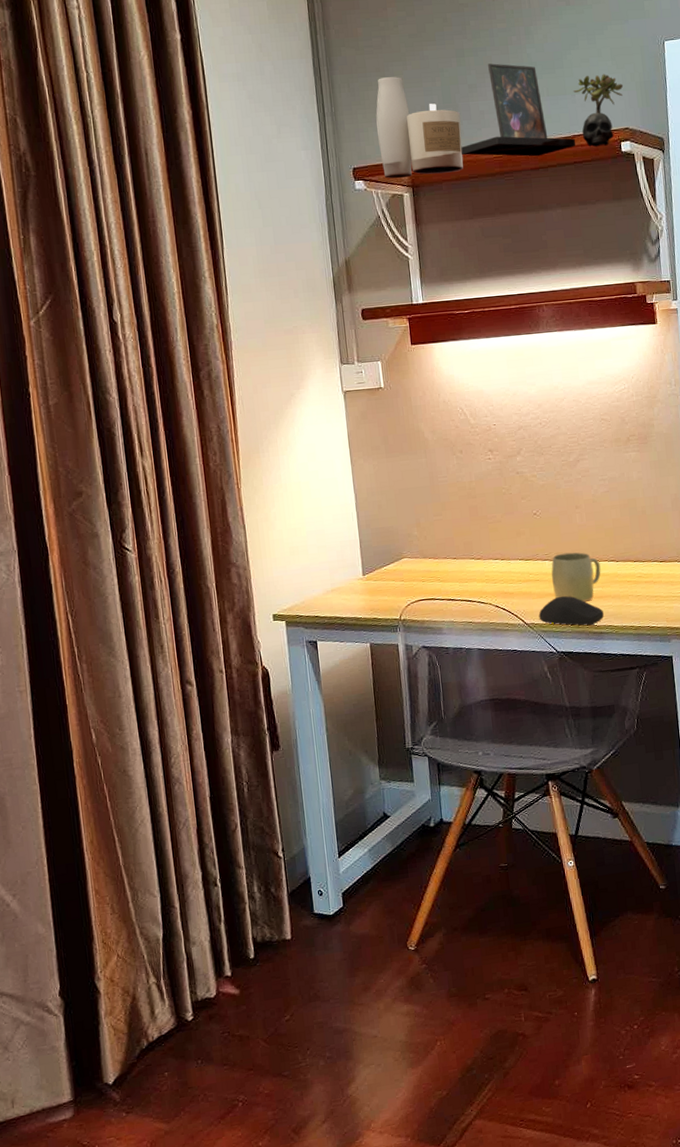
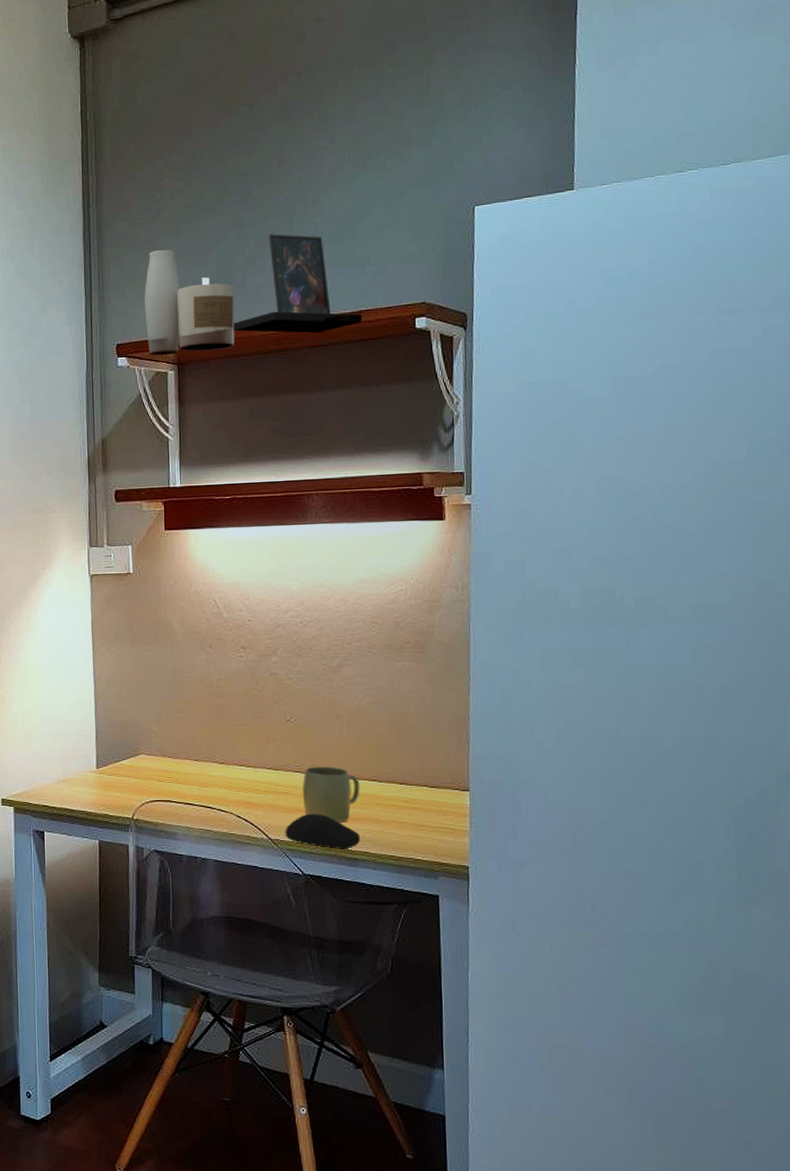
succulent plant: present [573,74,624,148] -> none [363,243,423,324]

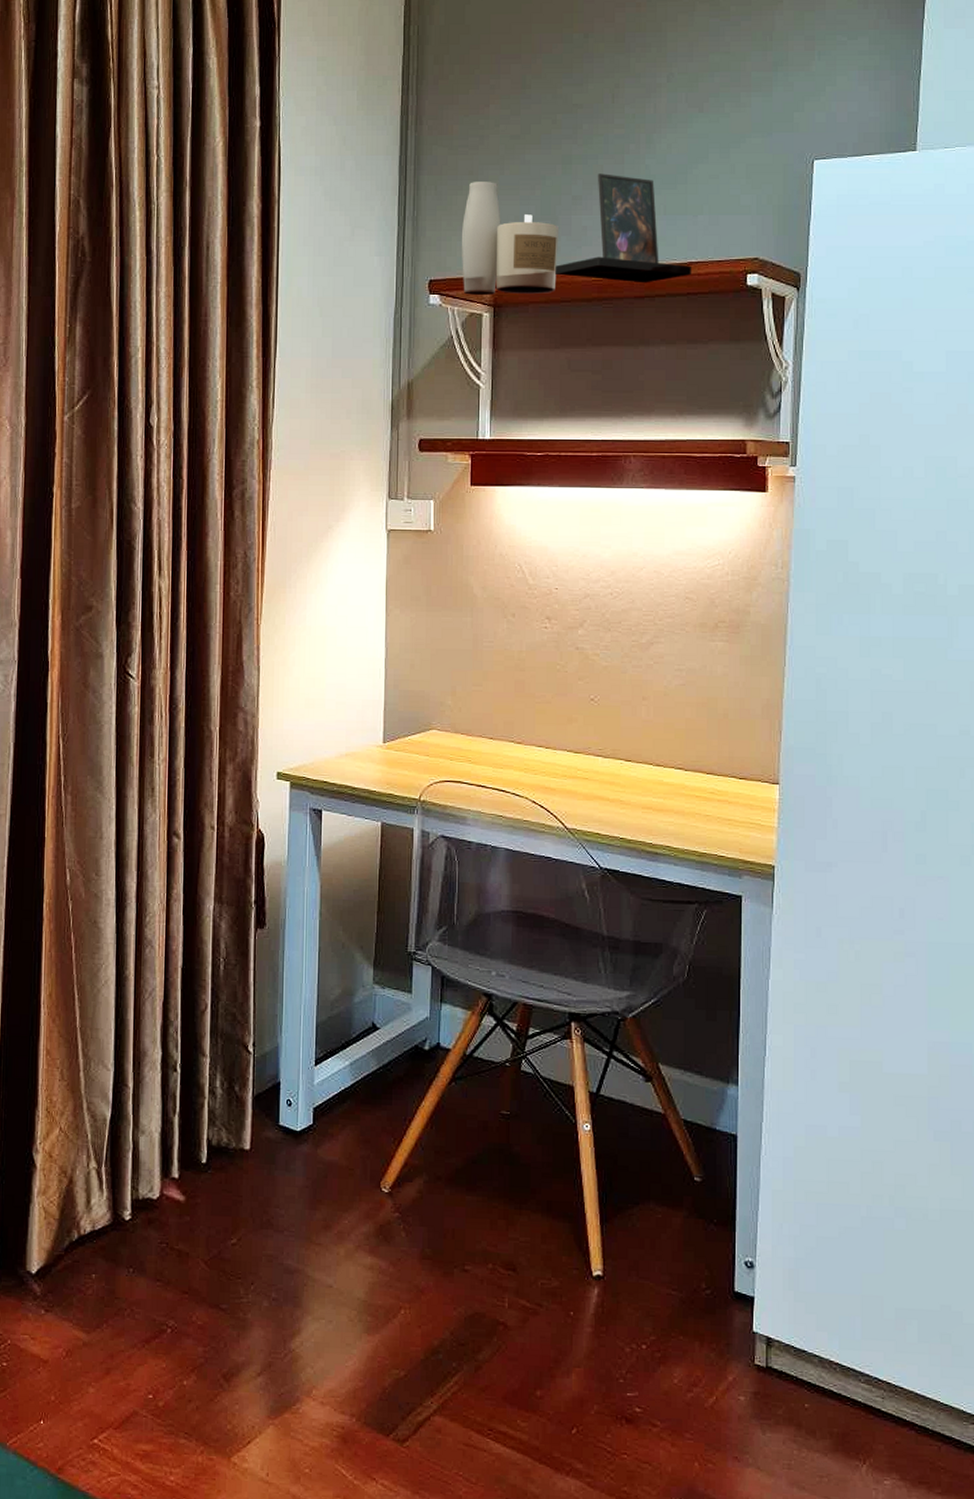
computer mouse: present [285,813,360,848] -> none [582,801,662,841]
mug: present [302,766,360,823] -> none [603,751,665,813]

